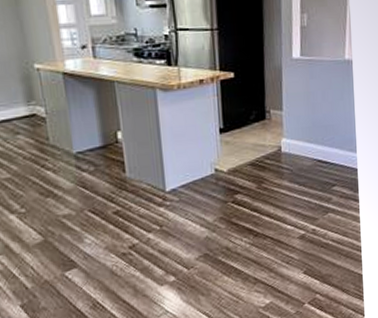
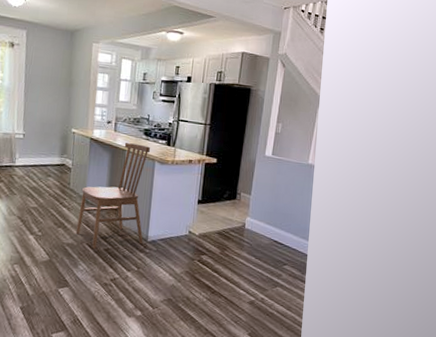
dining chair: none [66,70,161,215] -> present [76,143,150,249]

